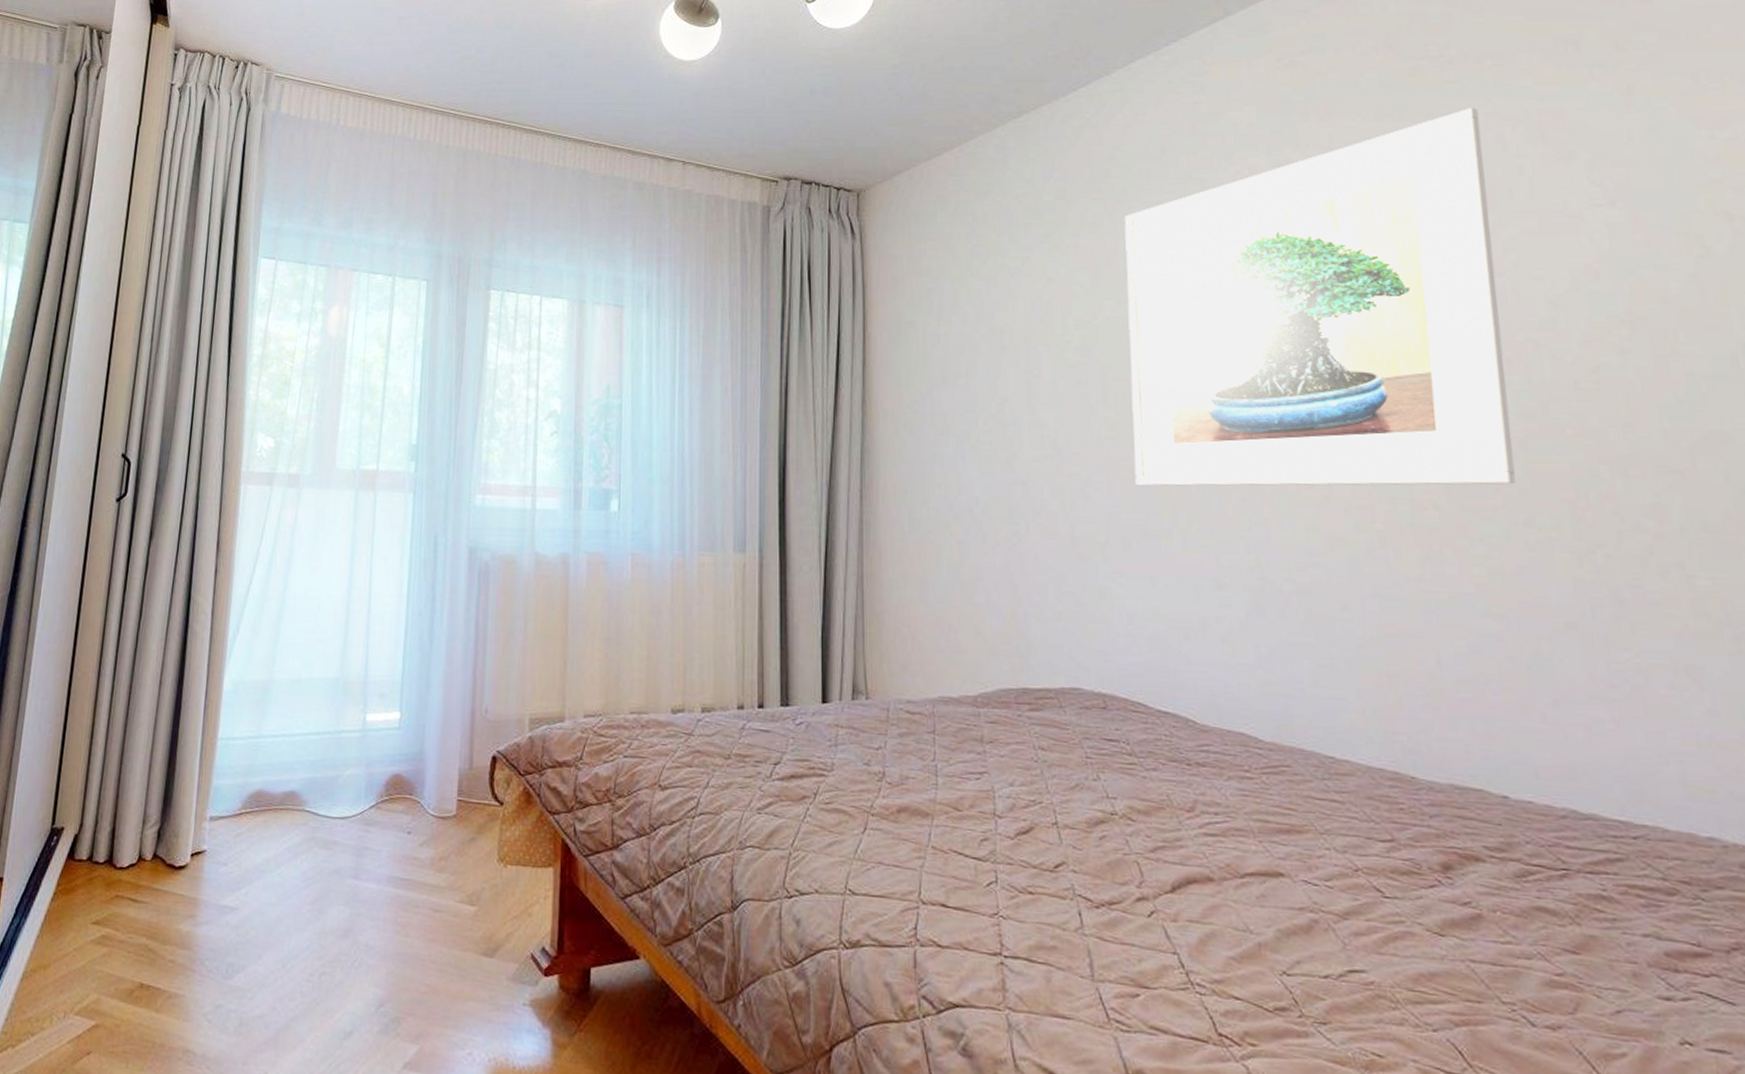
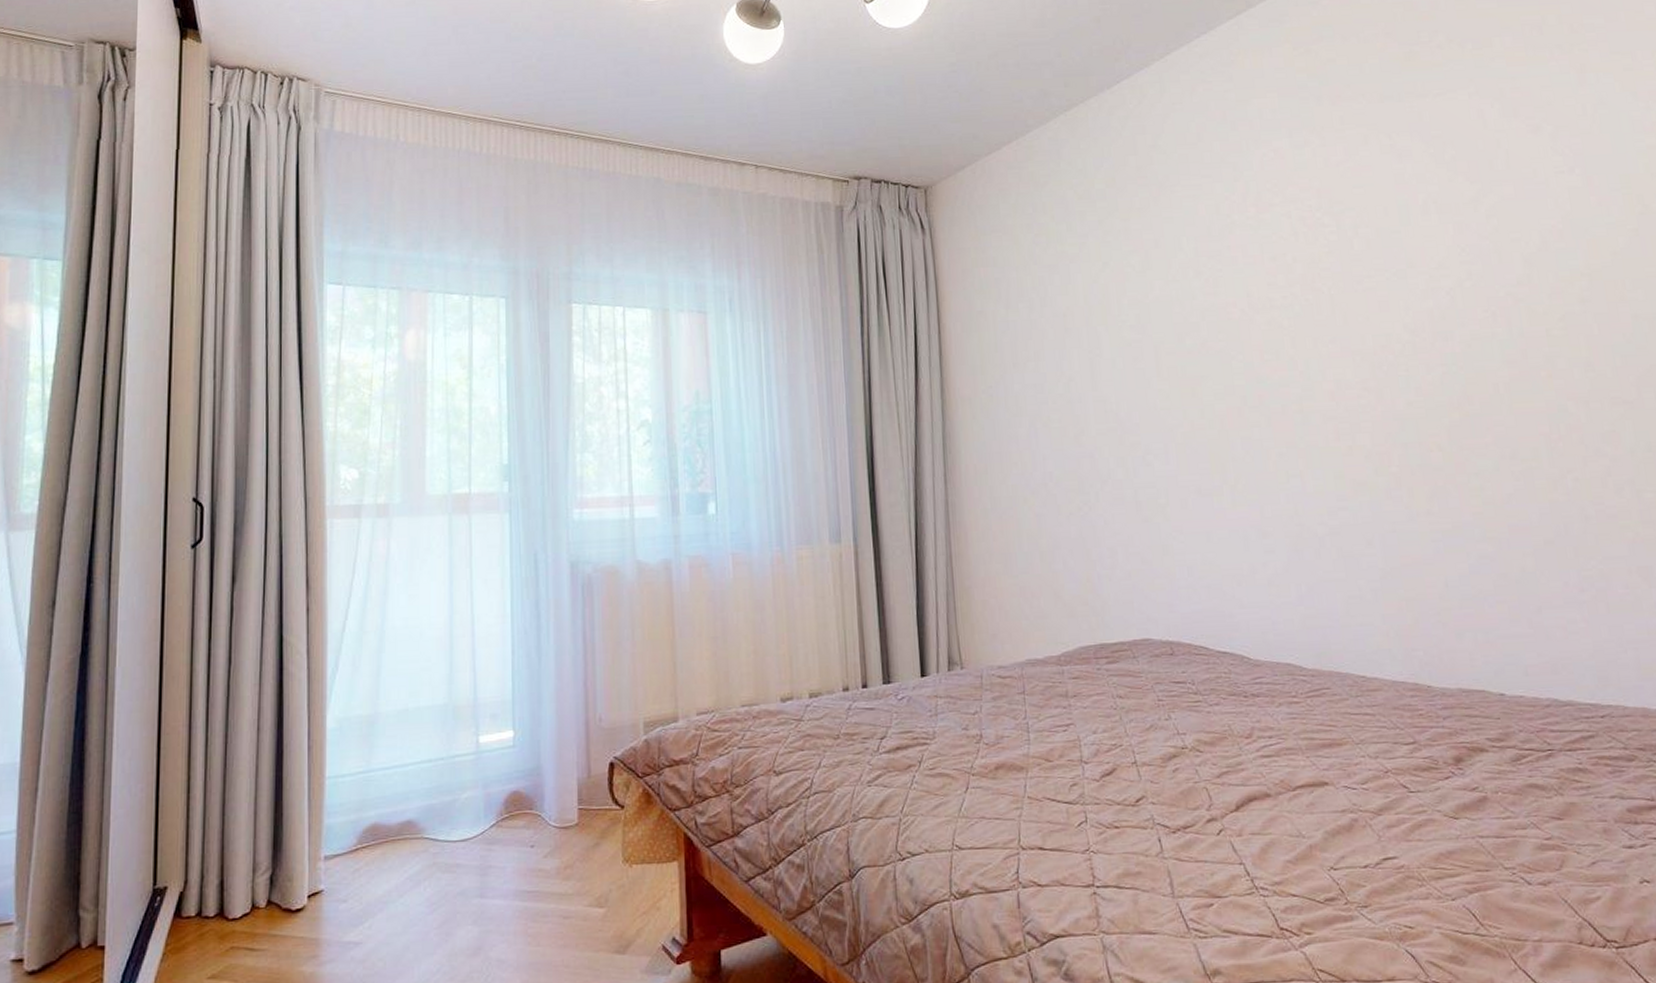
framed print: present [1124,108,1516,486] -> none [1167,88,1503,450]

